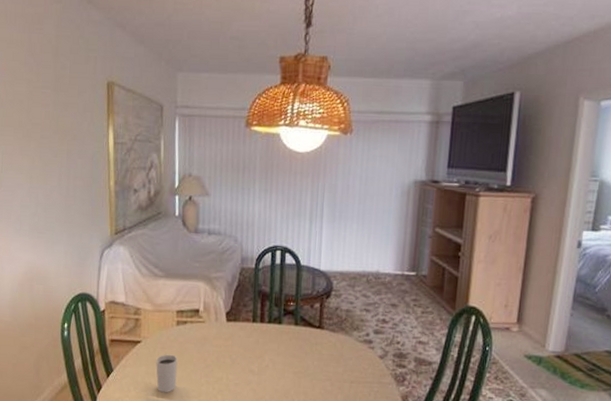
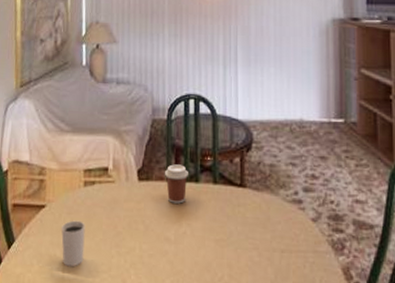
coffee cup: none [250,308,273,342] -> present [164,164,188,204]

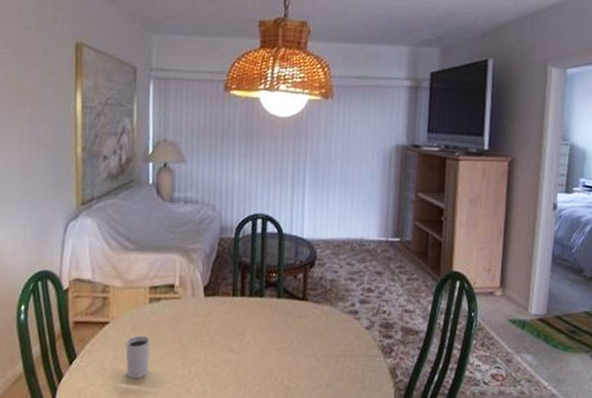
coffee cup: present [164,164,188,204] -> none [230,280,254,317]

